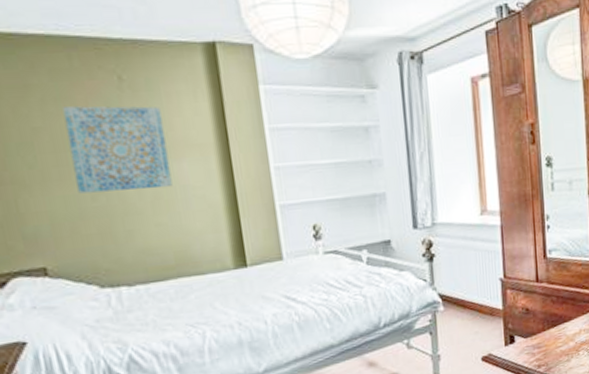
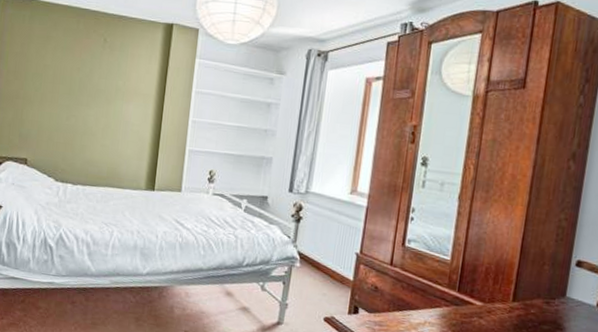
wall art: present [62,106,173,194] -> none [60,54,125,121]

